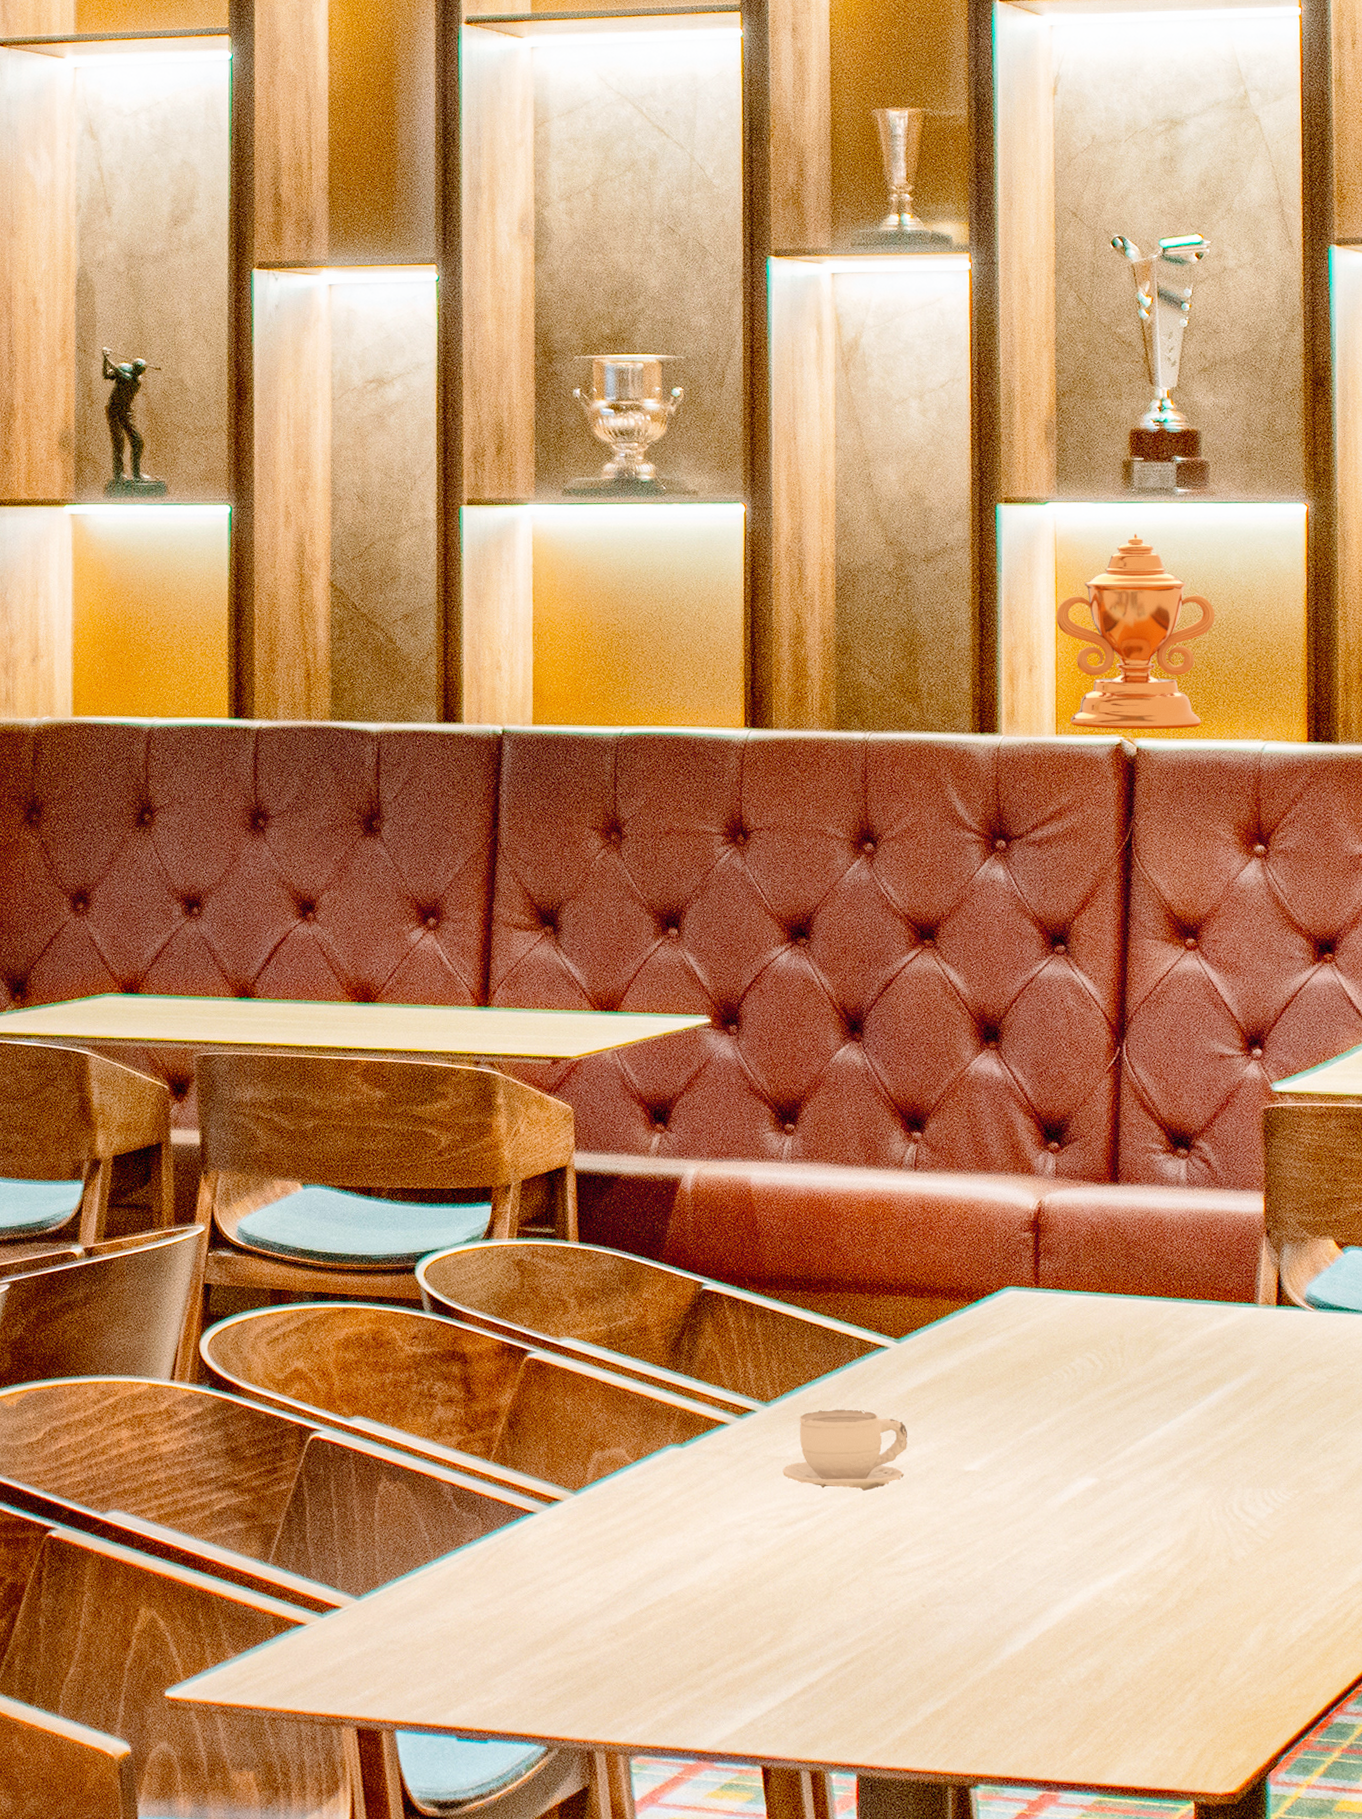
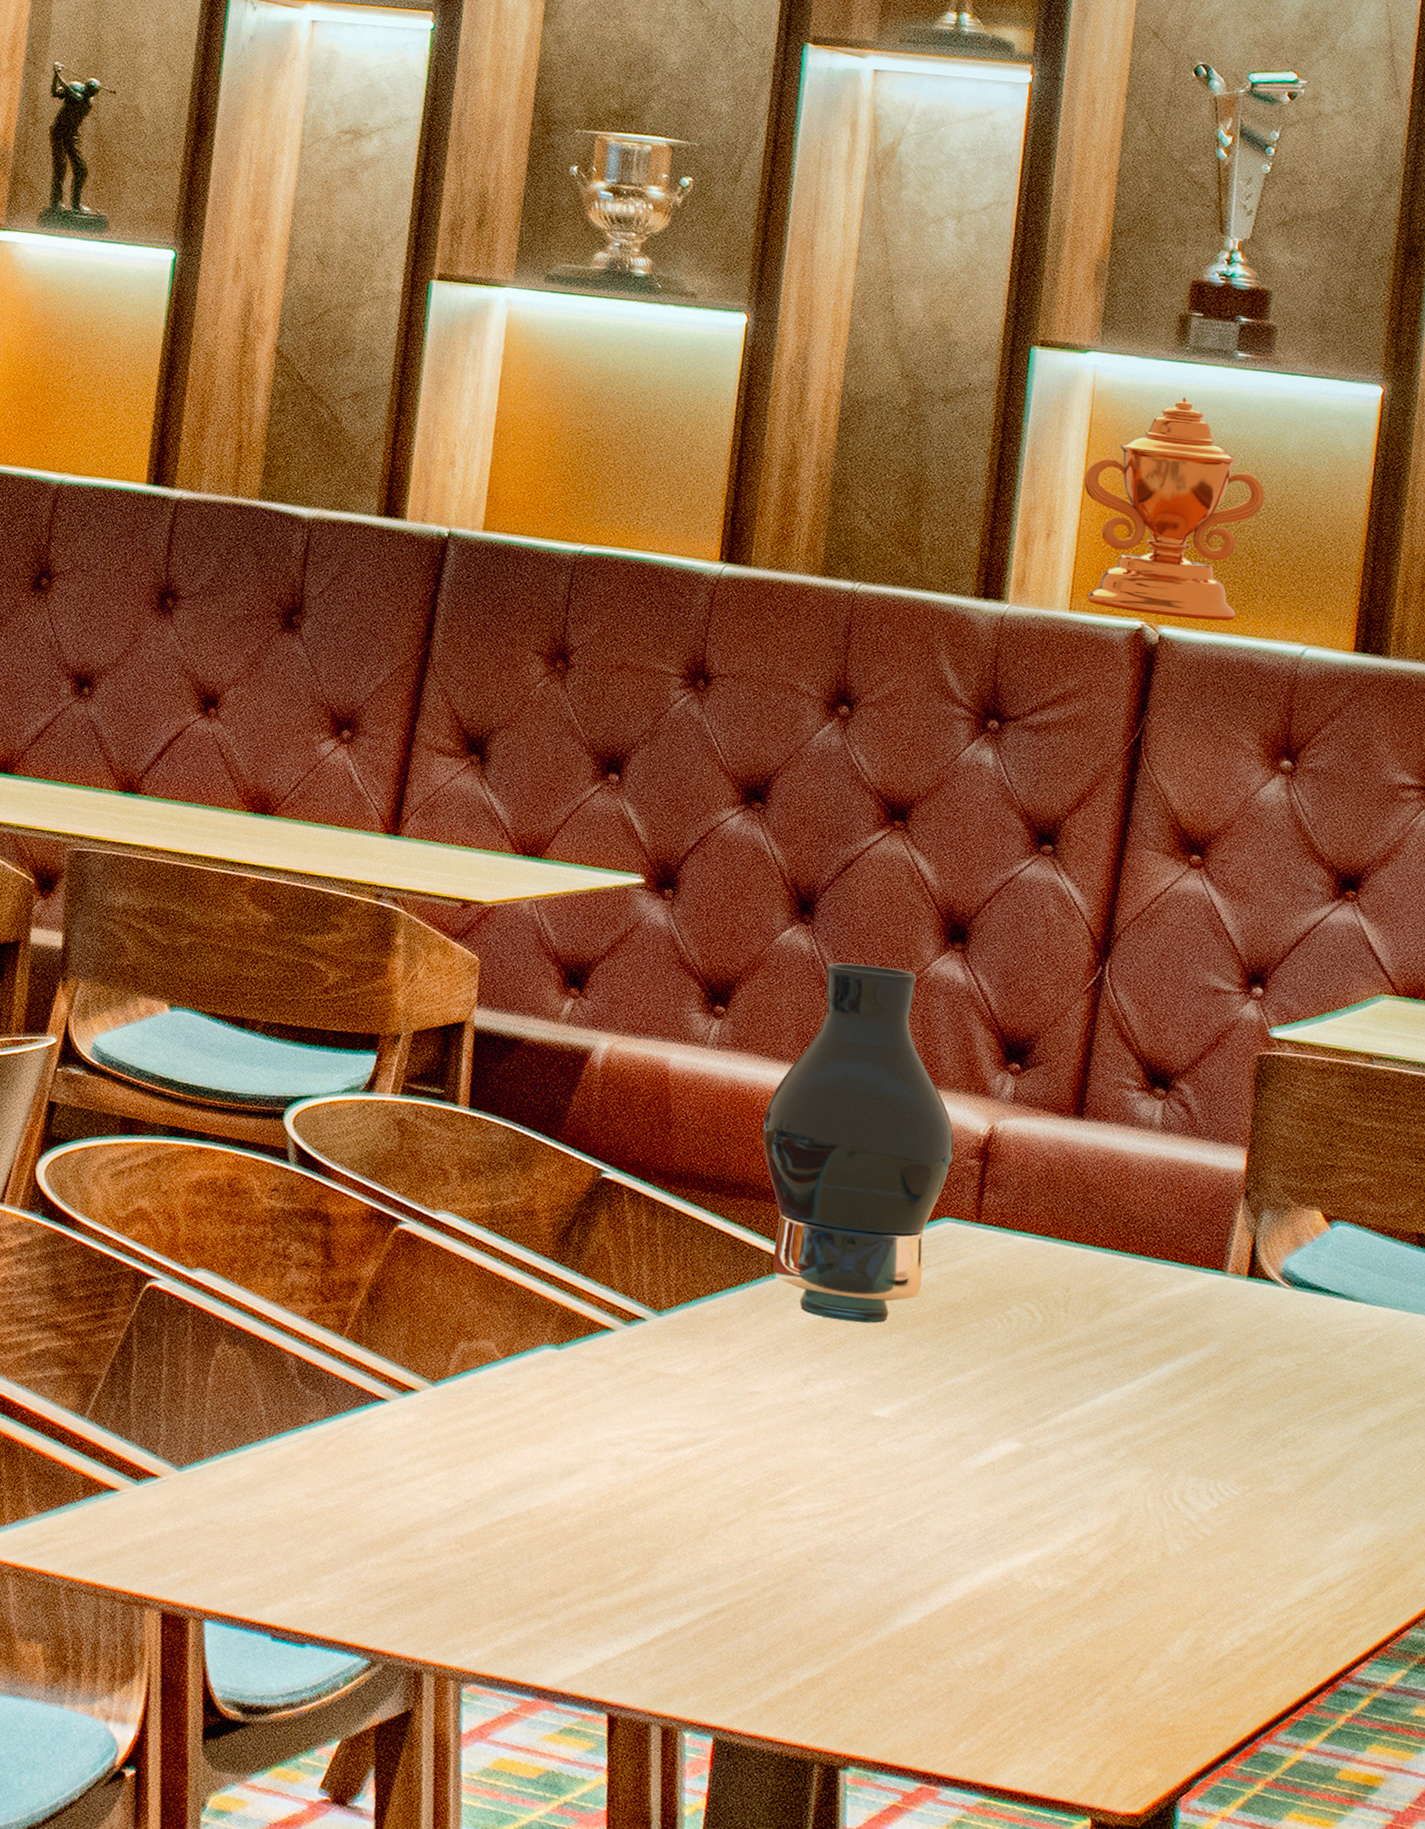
cup: present [782,1409,907,1491] -> none [668,1327,813,1424]
vase: none [839,1071,1009,1390] -> present [762,962,955,1324]

